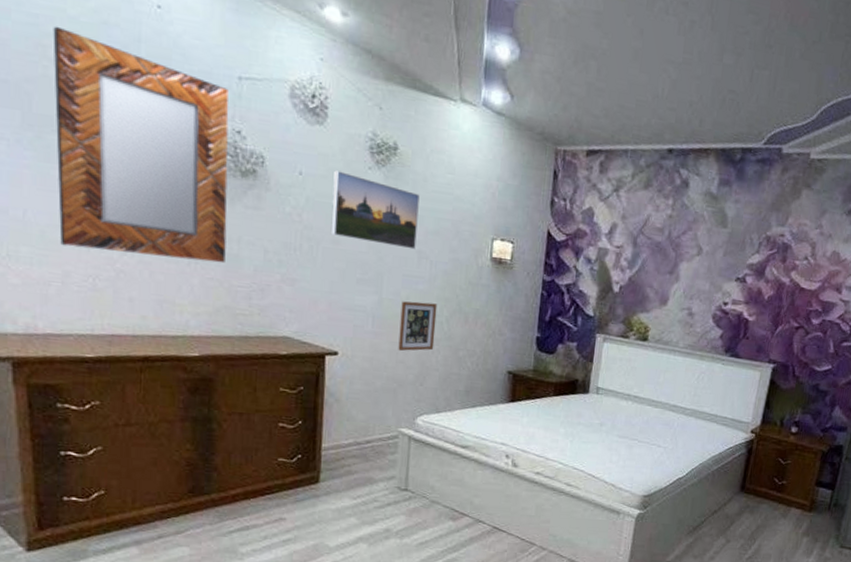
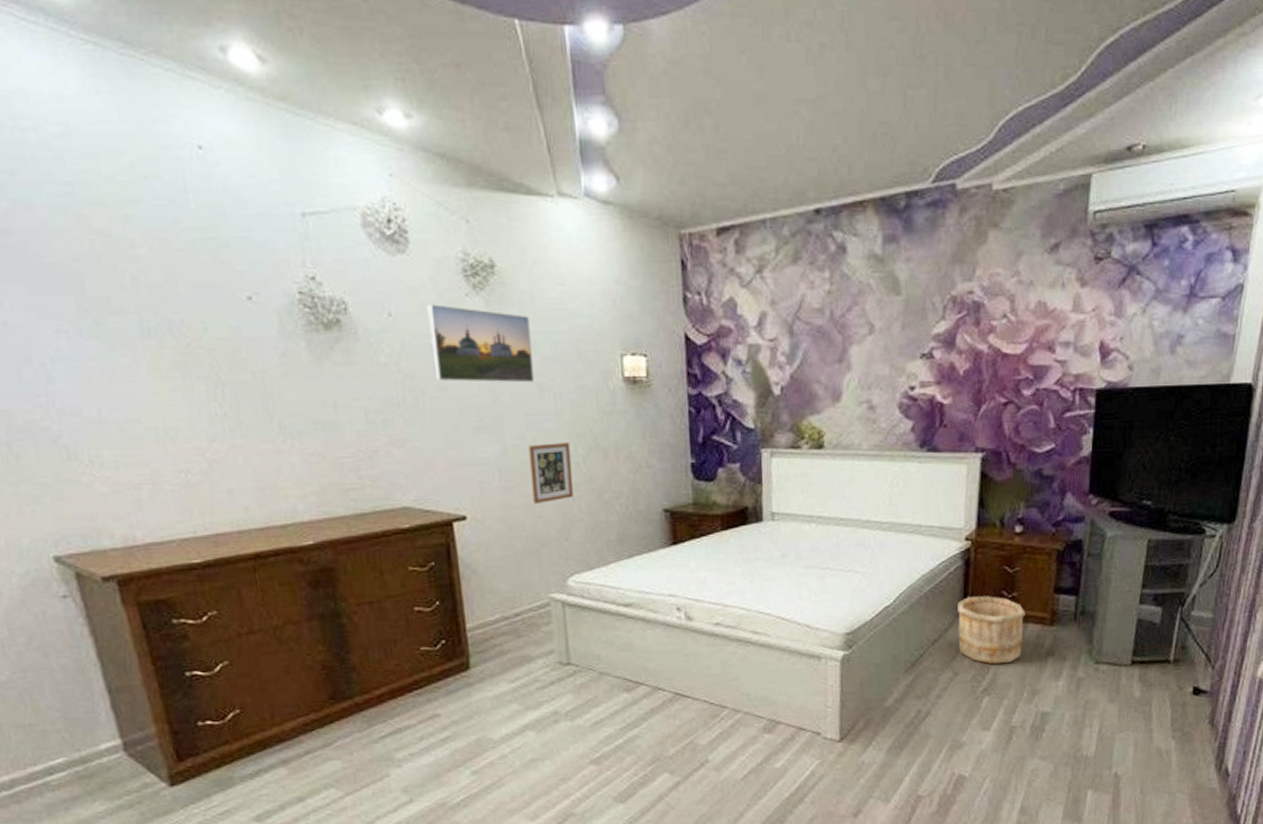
home mirror: present [53,26,229,264] -> none [90,191,324,442]
wooden bucket: none [733,479,791,538] -> present [958,596,1026,665]

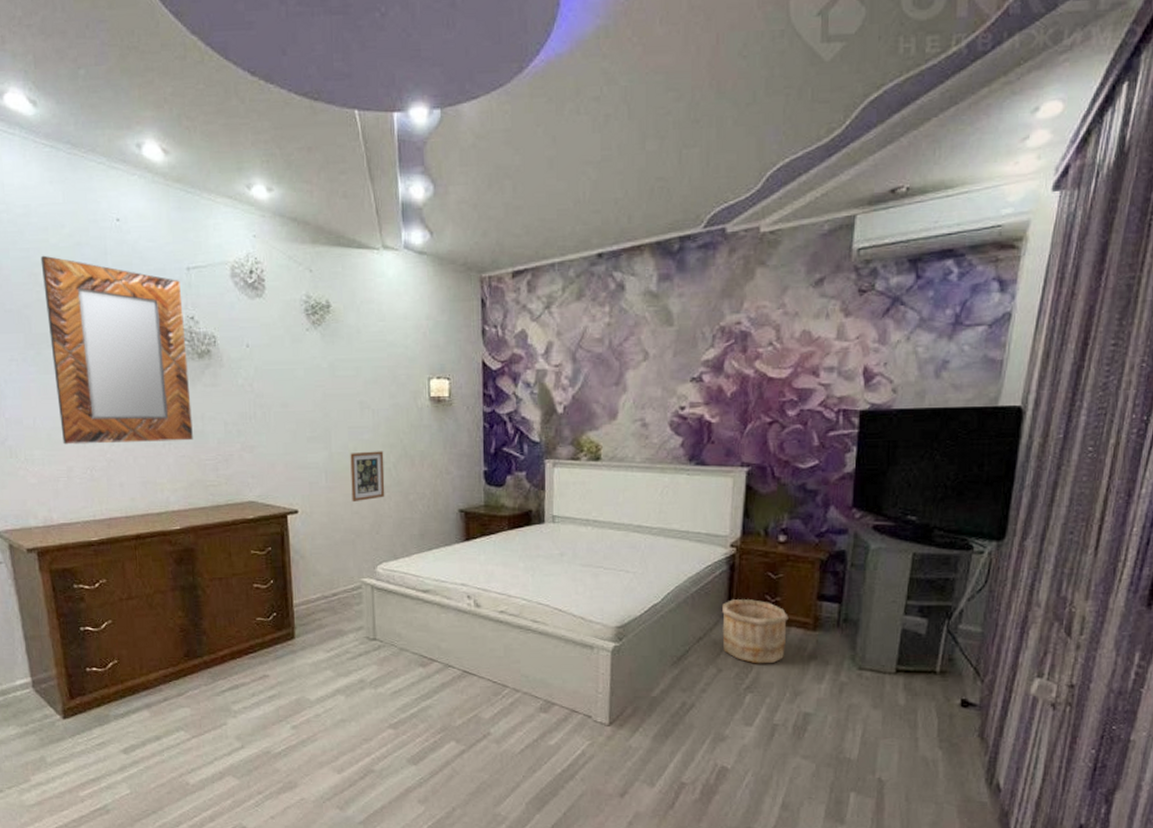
home mirror: none [90,191,324,442] -> present [40,255,193,445]
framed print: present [427,304,534,383] -> none [276,337,357,401]

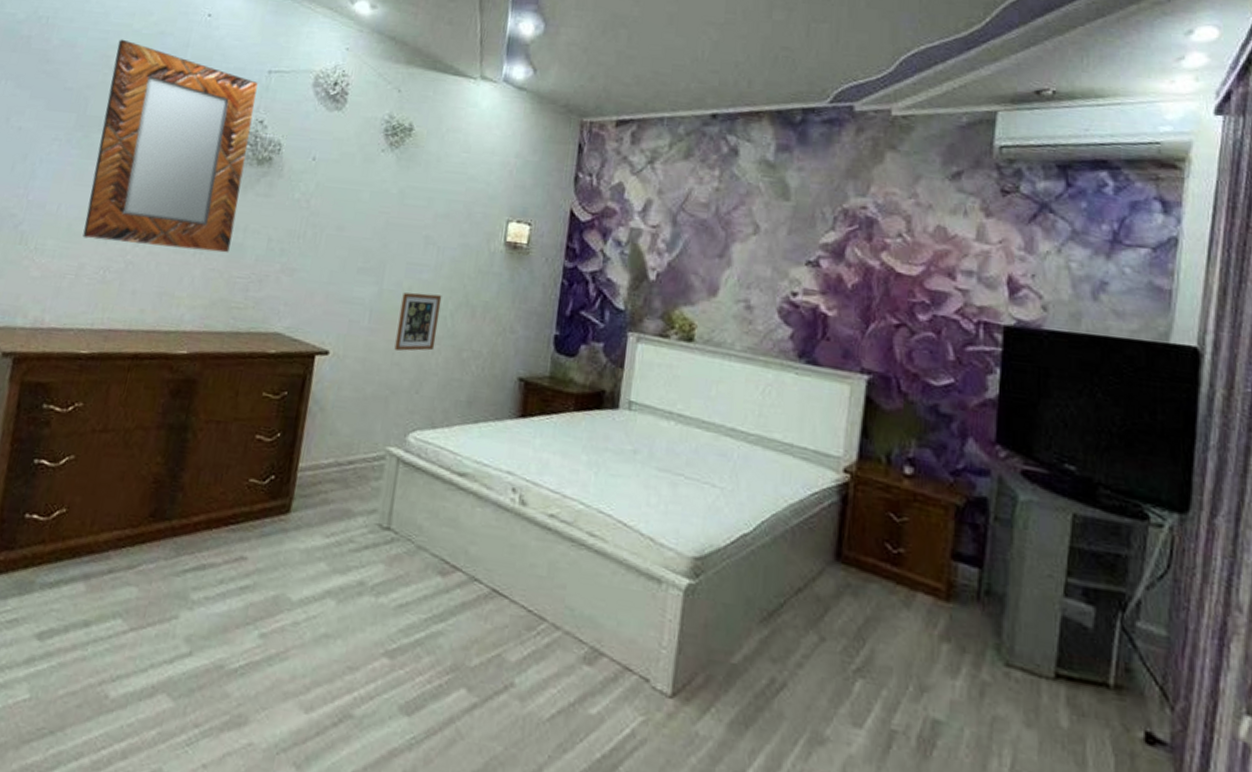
wooden bucket: present [722,599,789,664] -> none [828,542,914,640]

